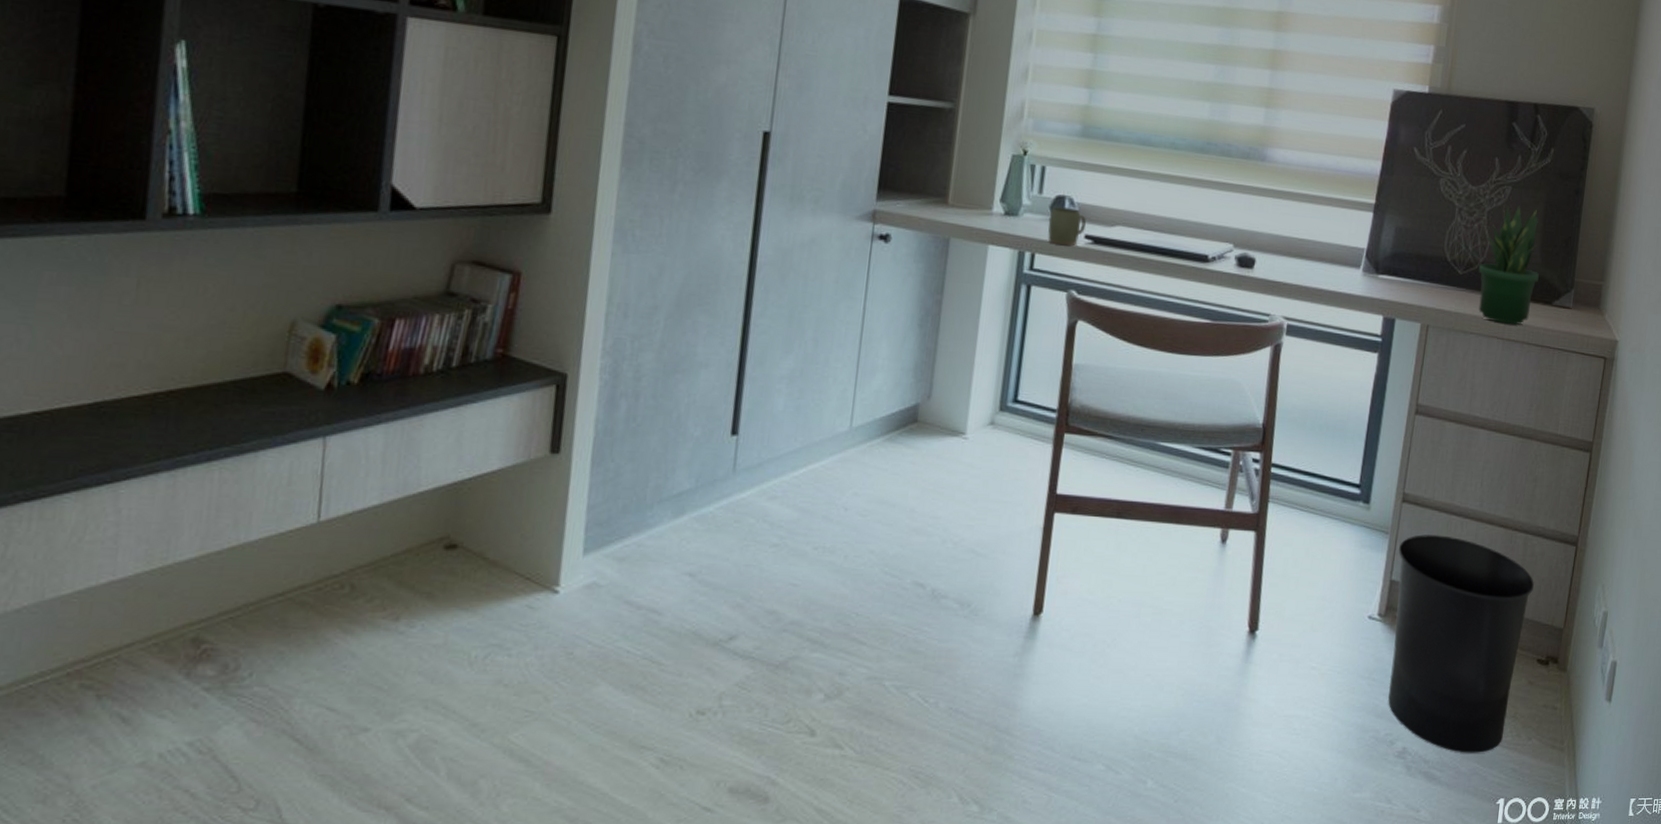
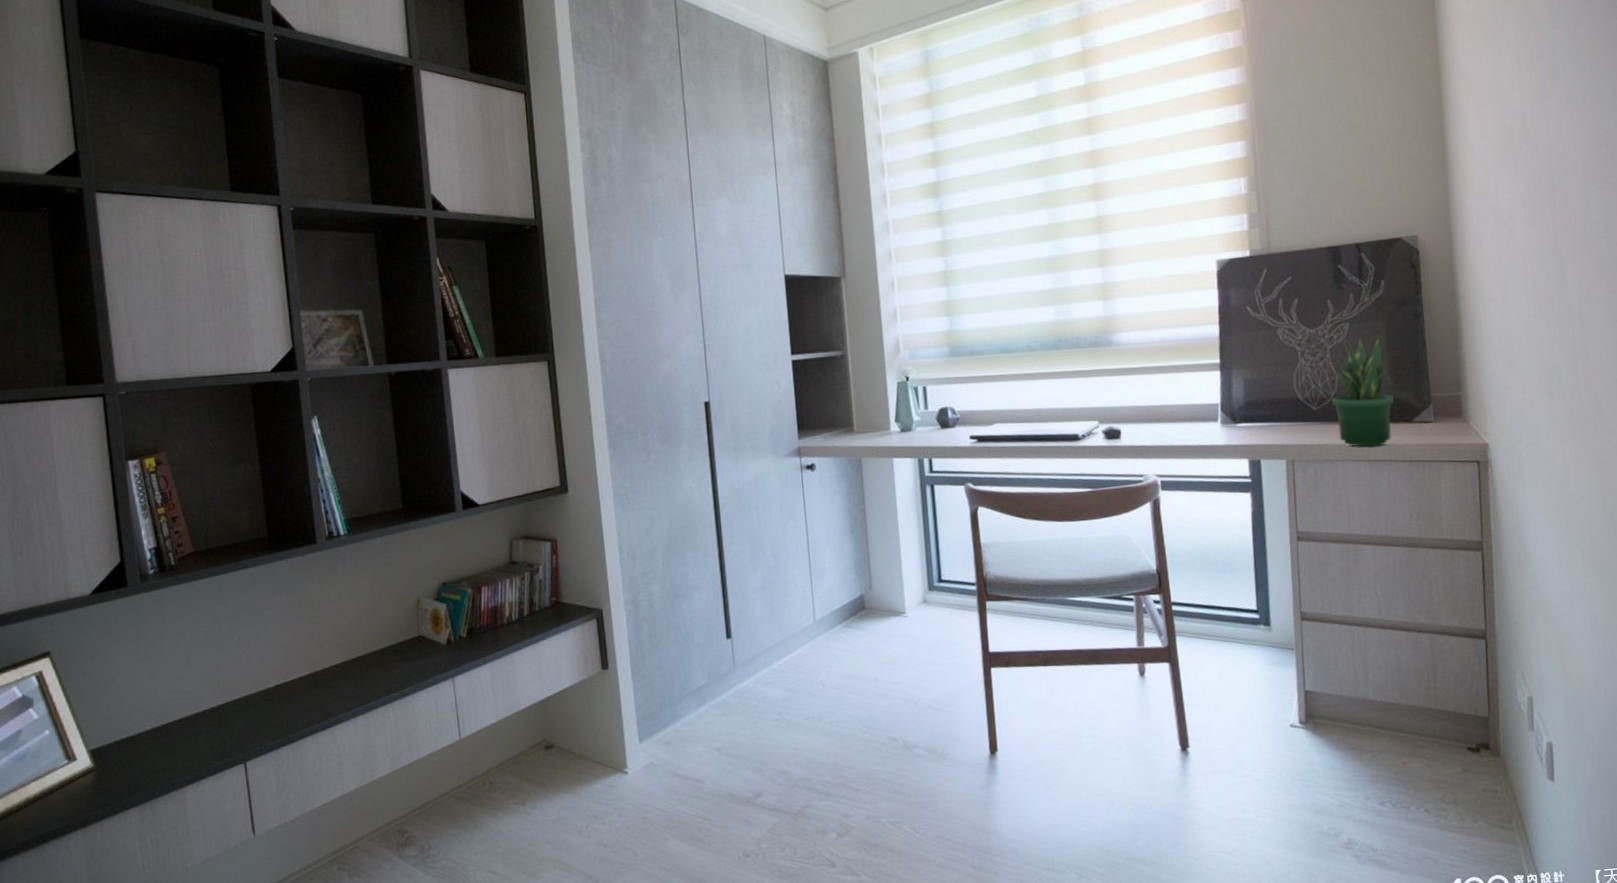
mug: present [1048,207,1086,245] -> none [937,416,969,448]
waste bin: present [1388,534,1534,753] -> none [1306,645,1449,840]

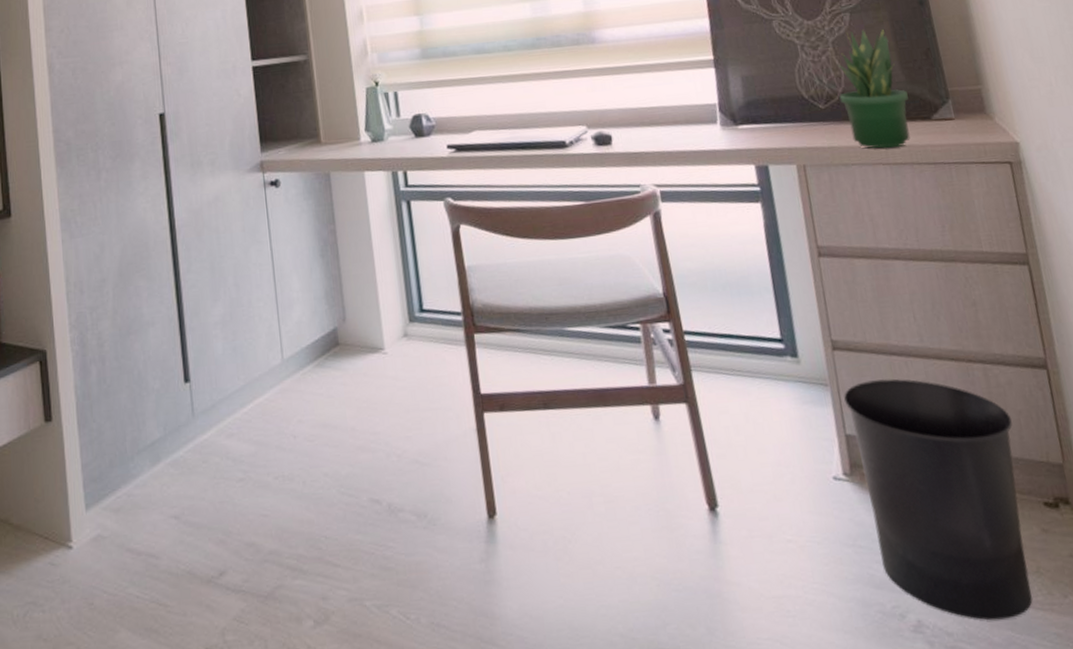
waste bin: none [1306,645,1449,840] -> present [843,379,1033,621]

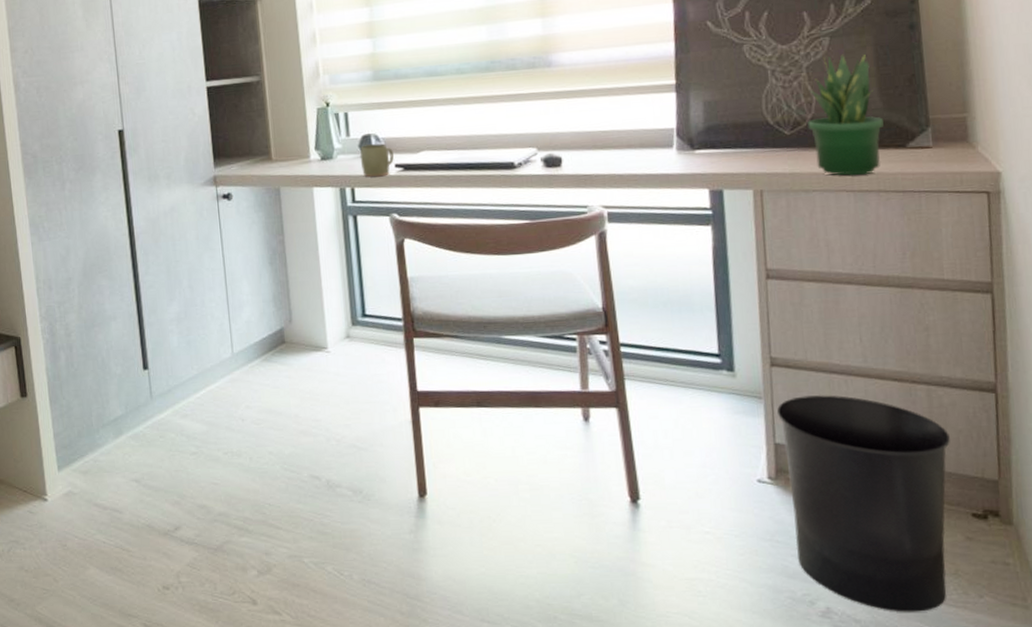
mug: none [411,123,446,159] -> present [360,143,394,177]

